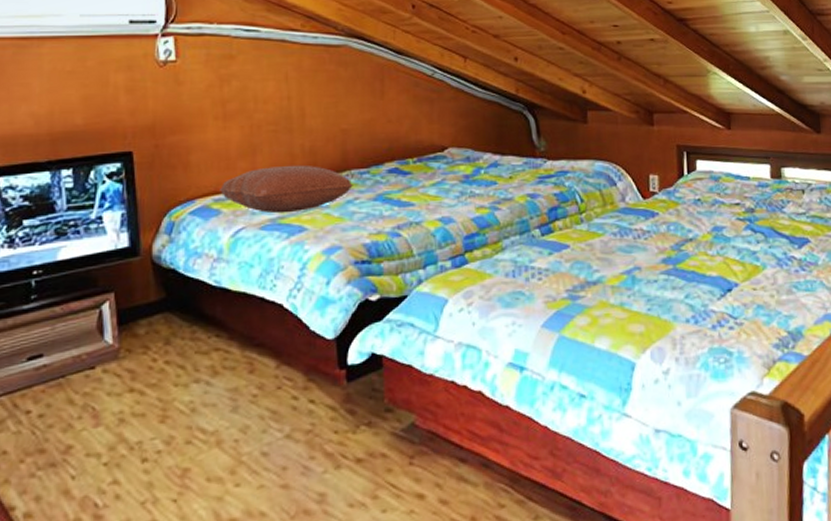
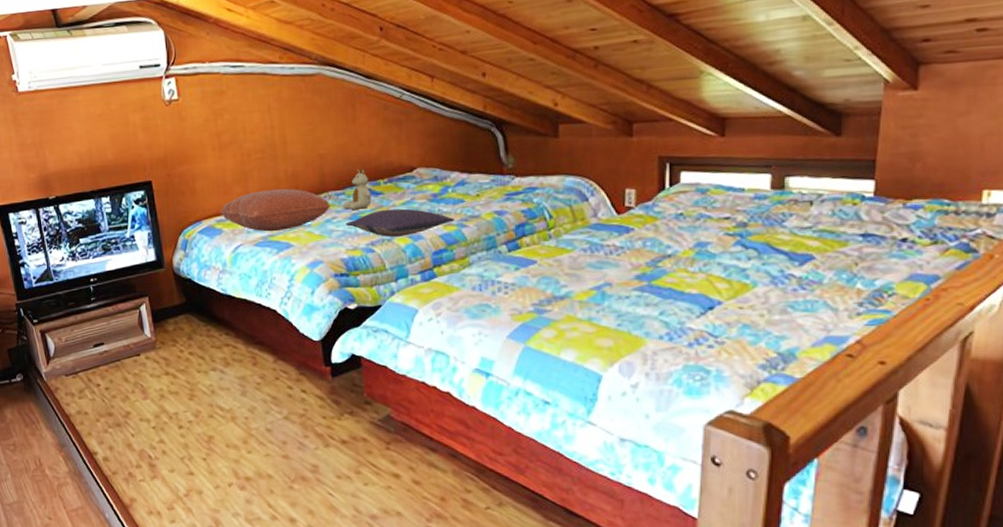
stuffed bear: none [366,147,399,191] -> present [342,169,371,211]
pillow: none [369,189,487,220] -> present [346,208,455,237]

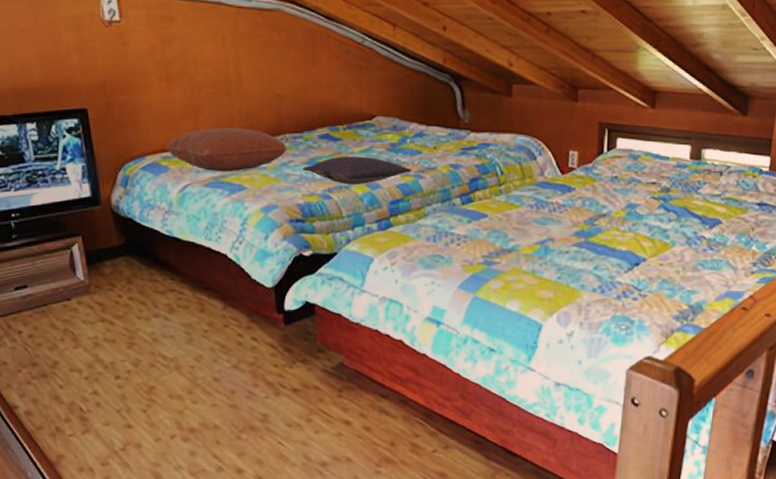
stuffed bear: present [342,169,371,211] -> none [300,113,330,155]

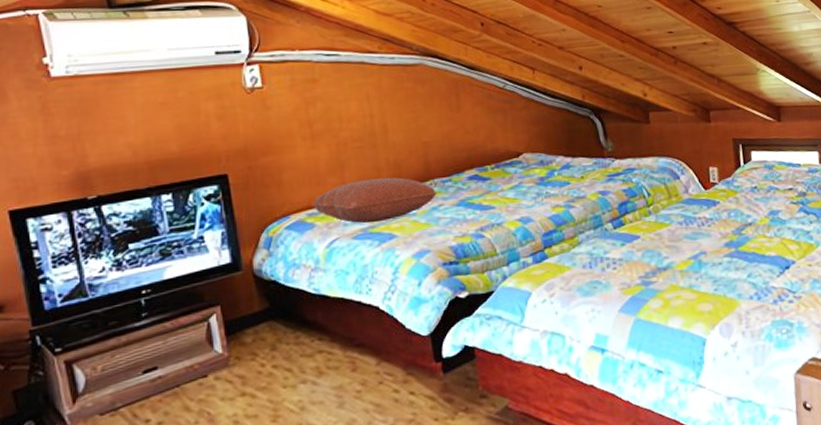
pillow: present [303,156,412,184] -> none [453,192,562,222]

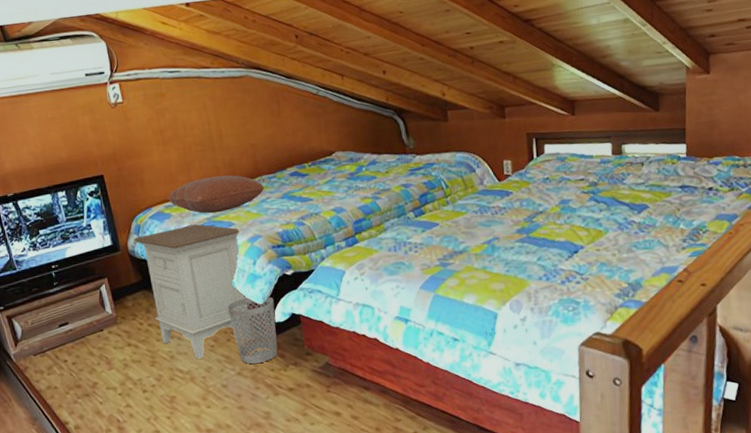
nightstand: none [262,236,413,409] -> present [134,224,253,359]
wastebasket: none [381,324,444,413] -> present [227,296,278,364]

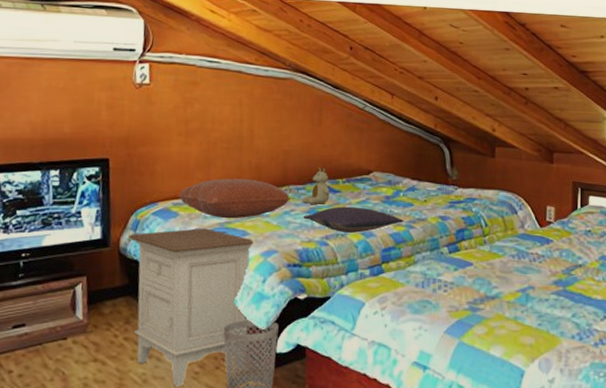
stuffed bear: none [274,155,299,191] -> present [302,167,330,205]
pillow: none [279,186,370,212] -> present [303,206,404,233]

